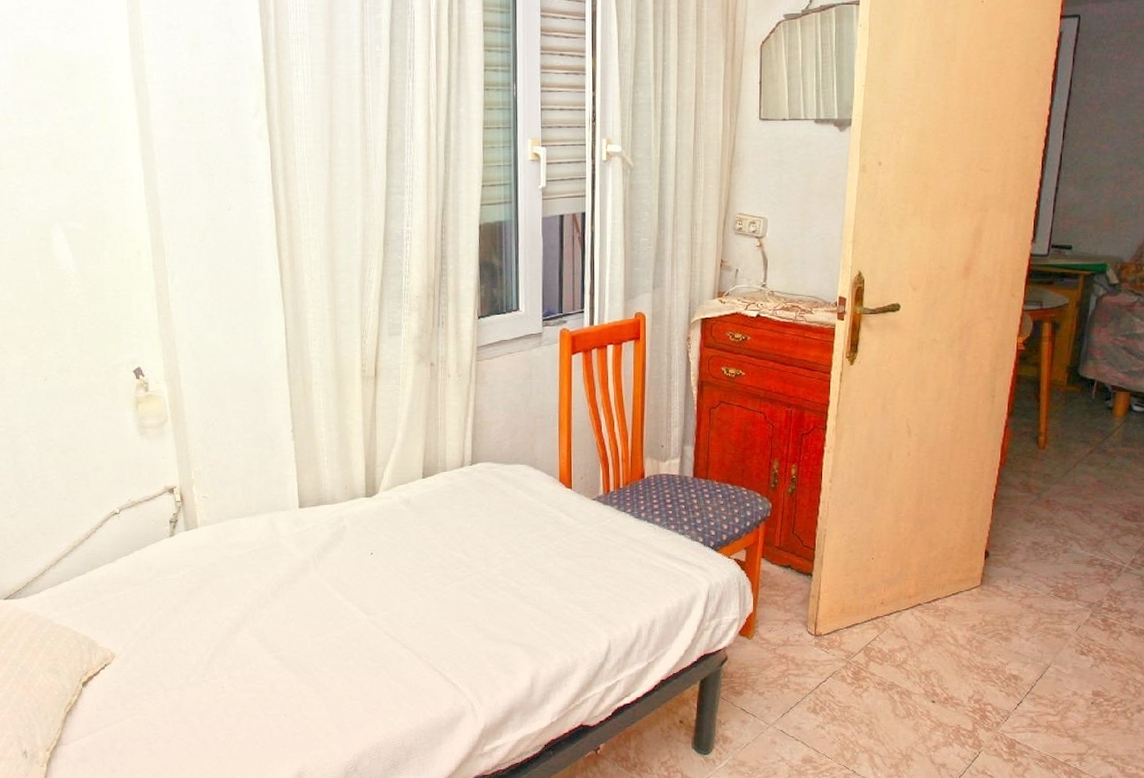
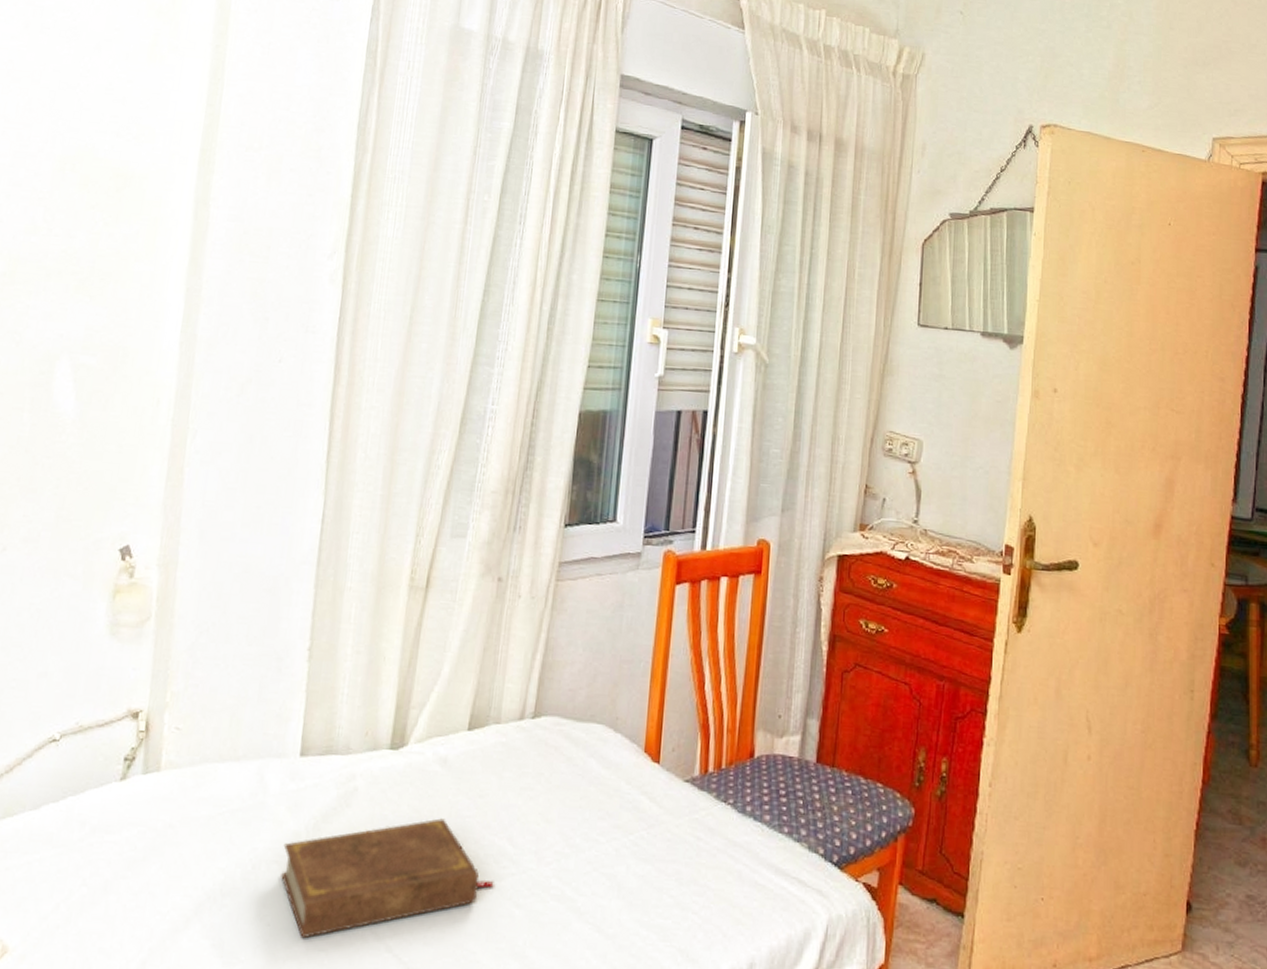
book: none [298,542,458,631] -> present [281,818,496,939]

